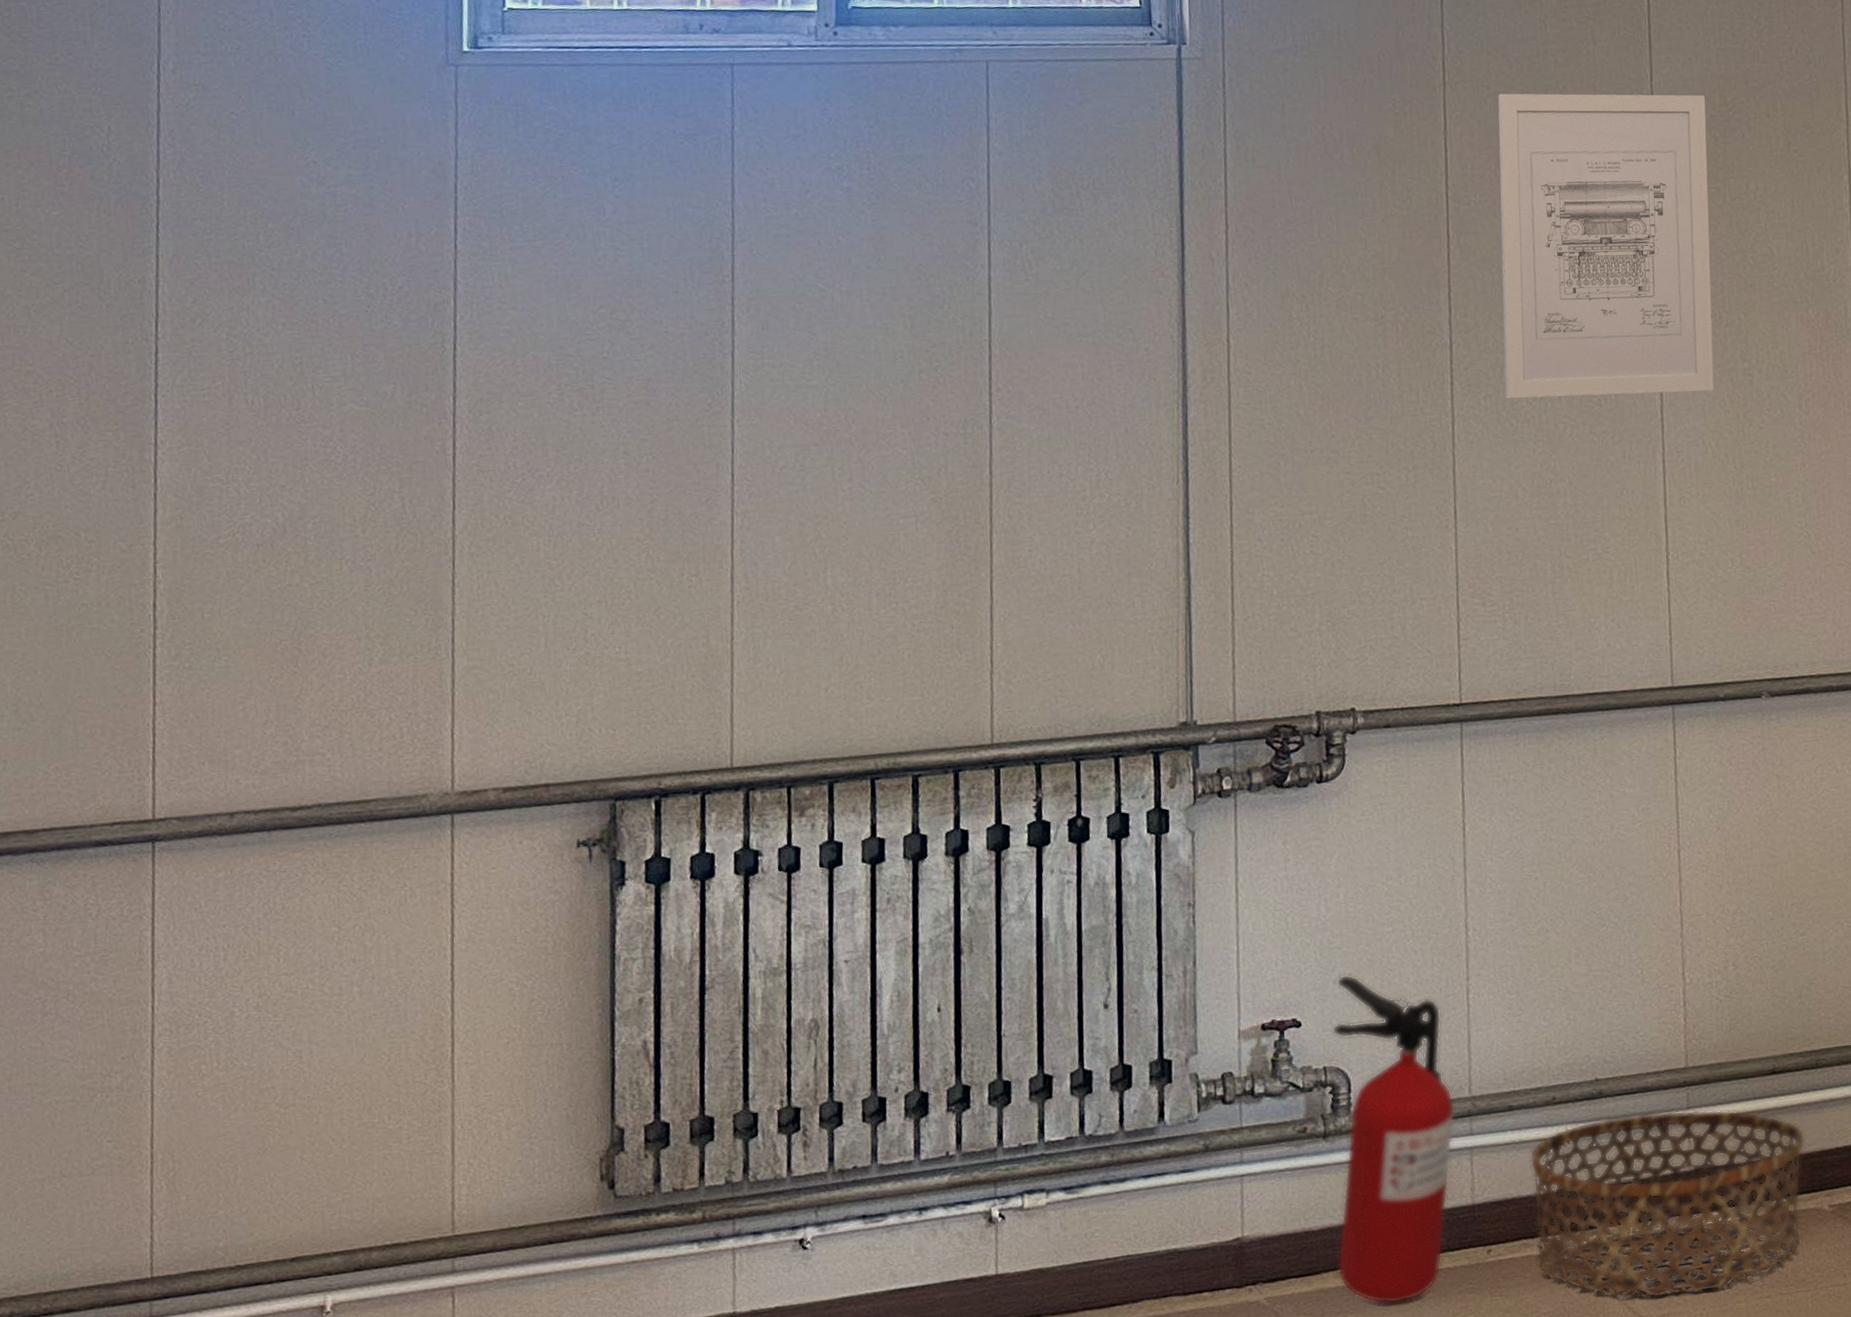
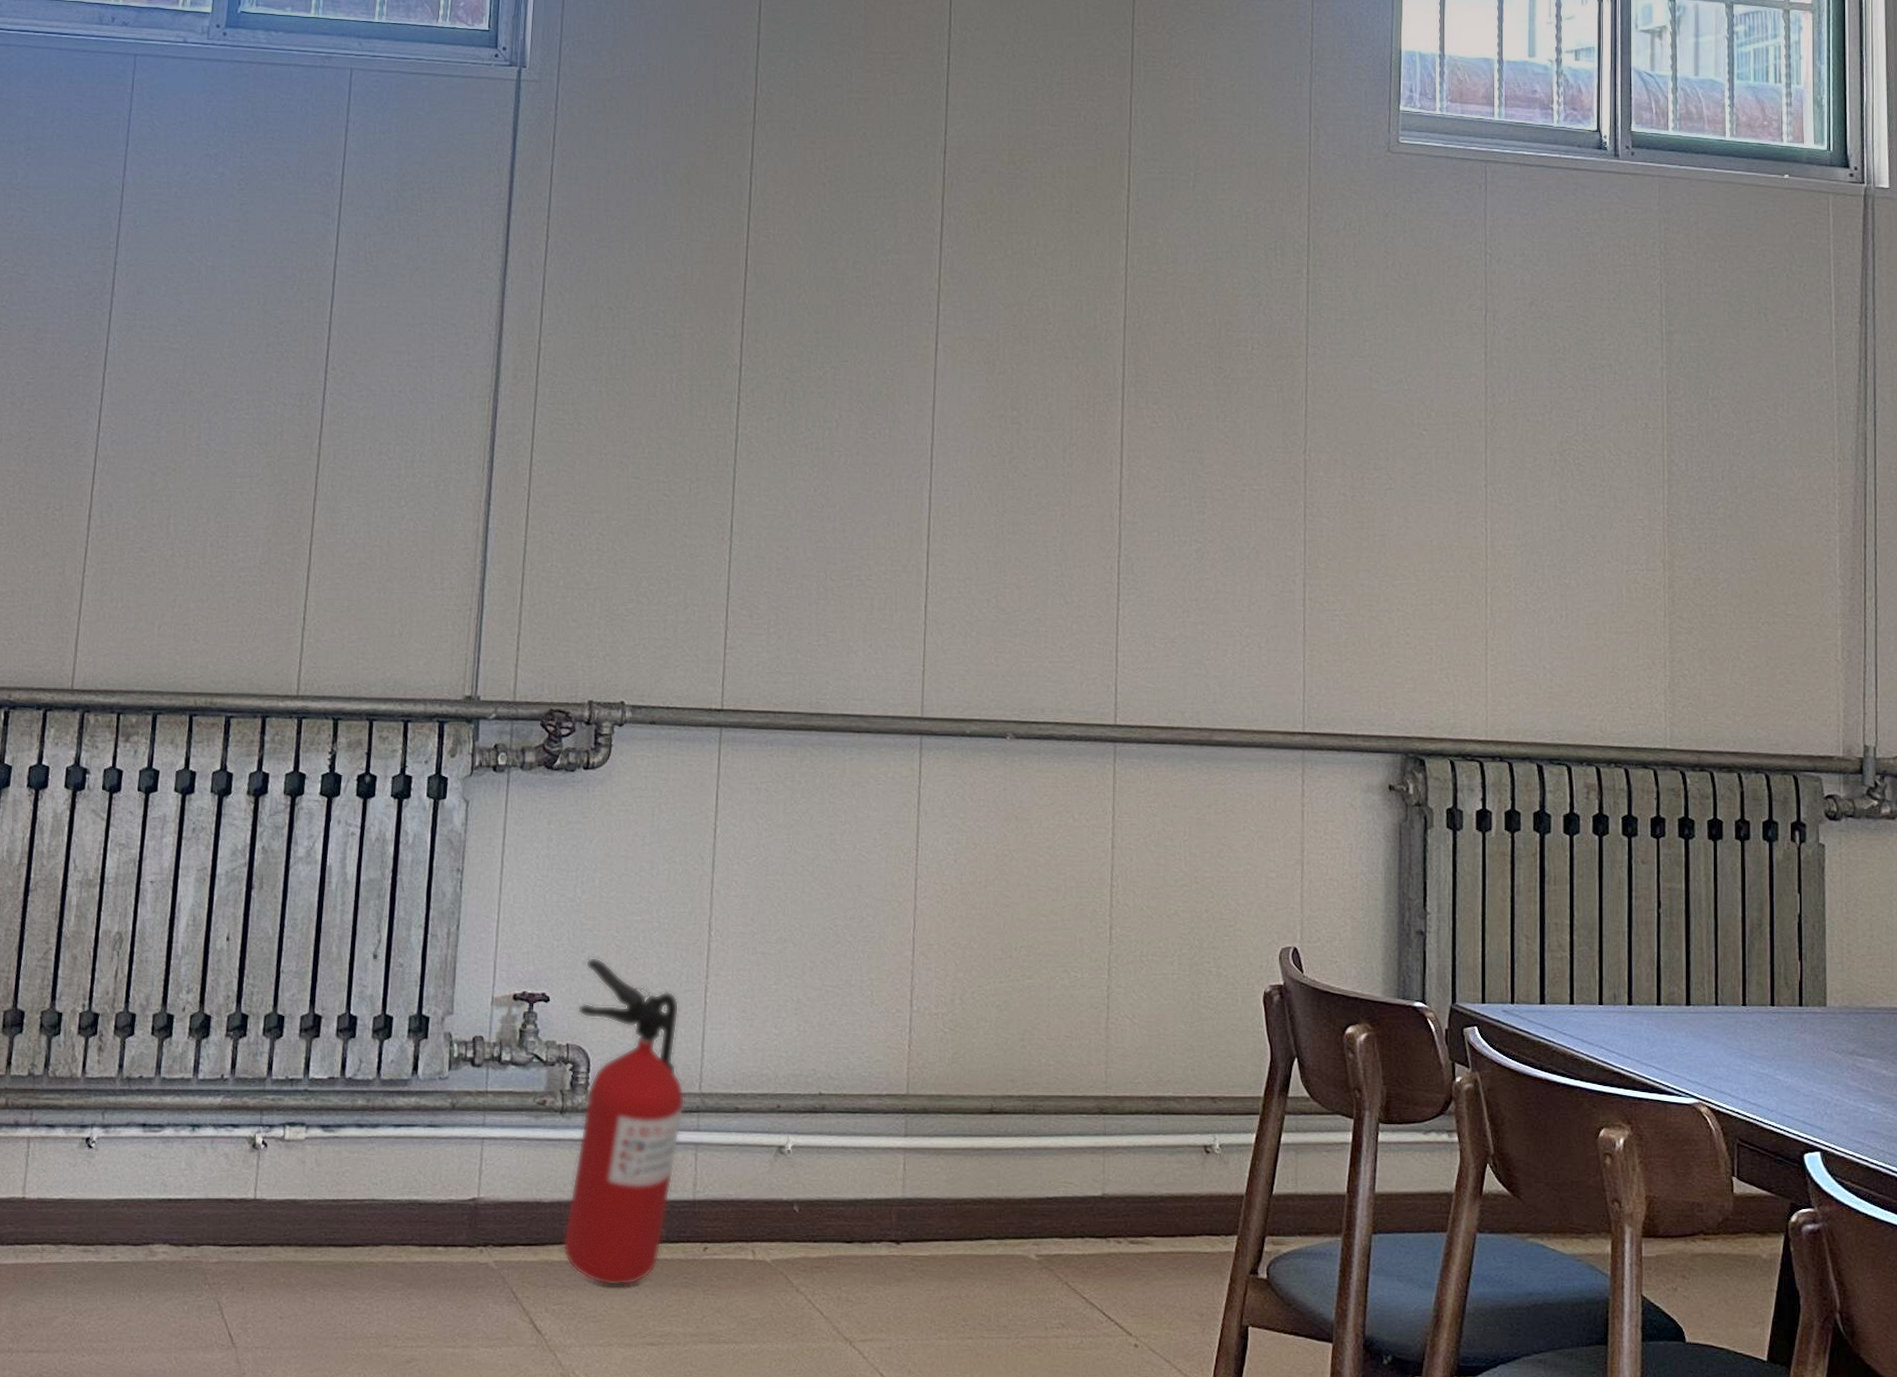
wall art: present [1498,93,1714,399] -> none [787,136,996,435]
basket: present [1530,1110,1806,1298] -> none [750,1133,1017,1323]

